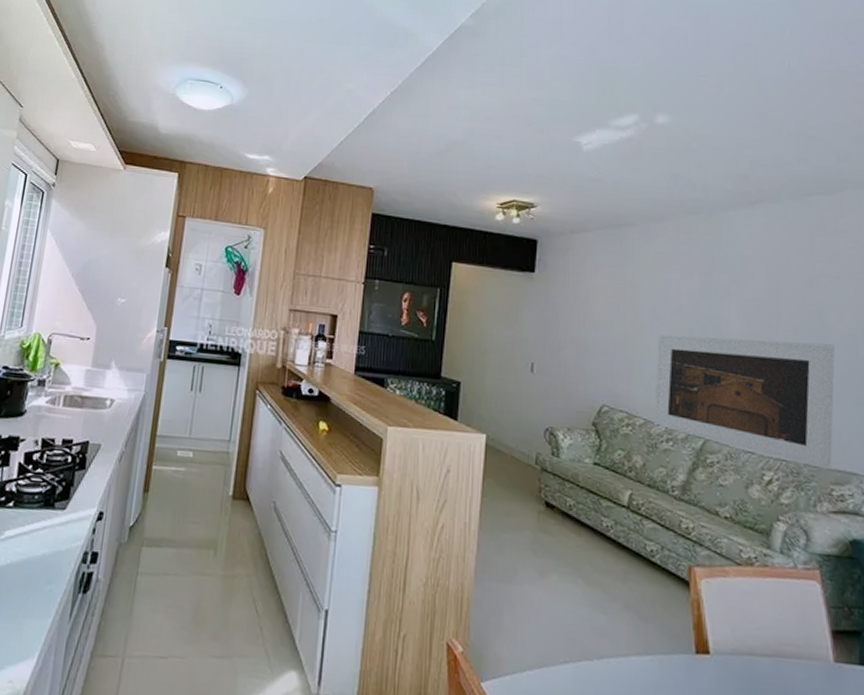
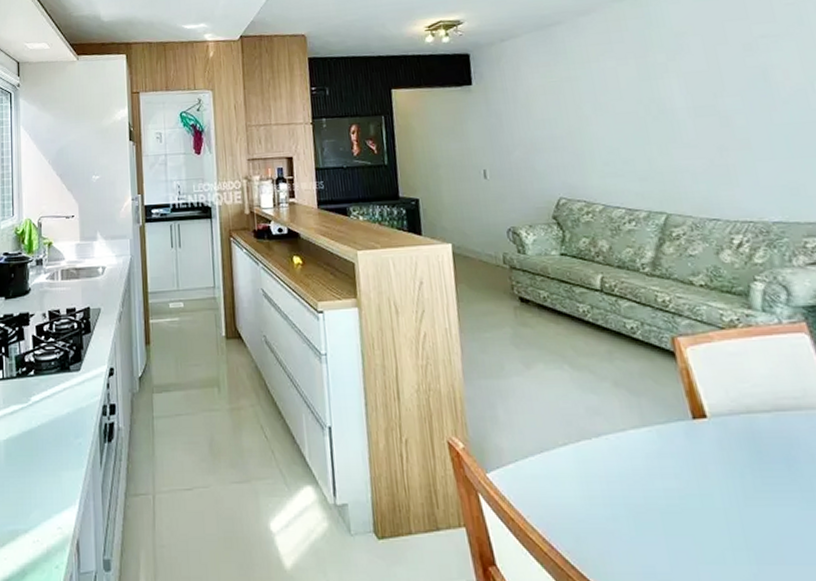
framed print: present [653,335,835,470] -> none [603,102,802,224]

